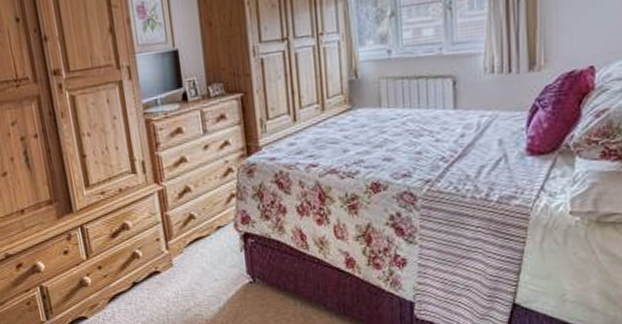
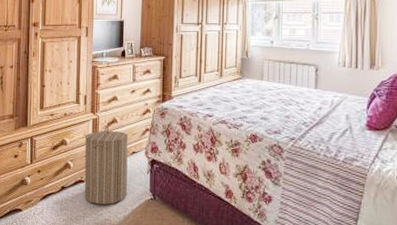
laundry hamper: none [151,197,218,298] -> present [84,125,128,205]

